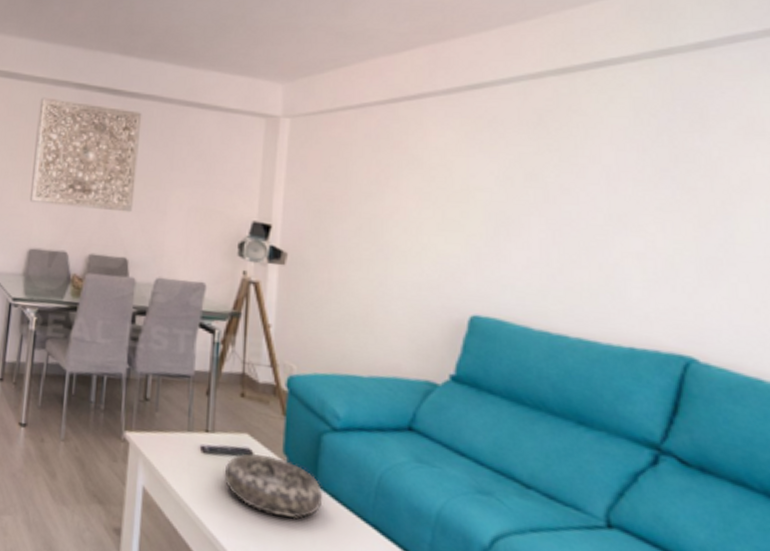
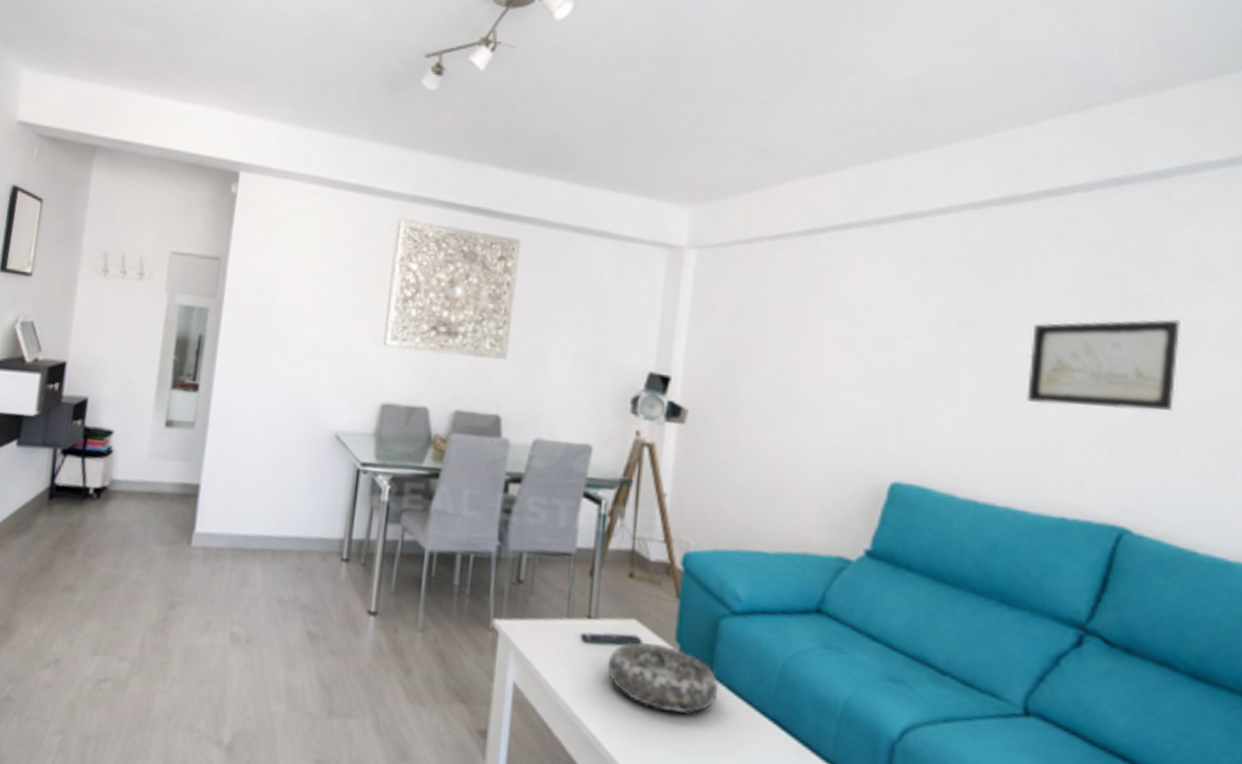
wall art: none [591,171,732,252] -> present [1026,319,1180,411]

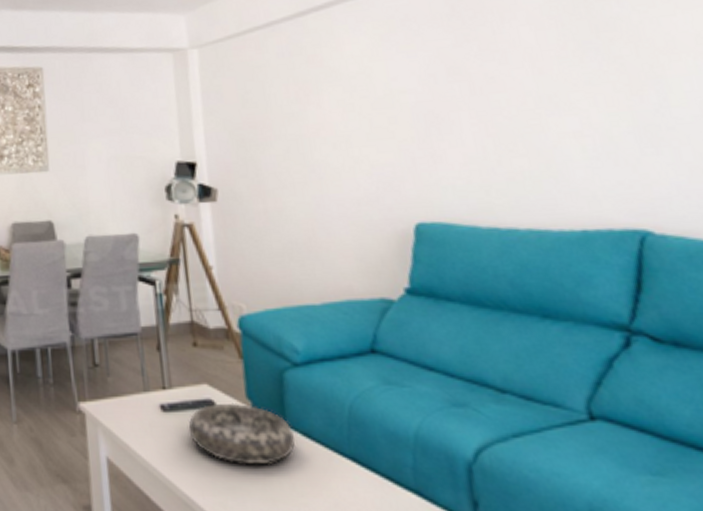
wall art: present [1026,319,1180,411] -> none [515,34,665,131]

